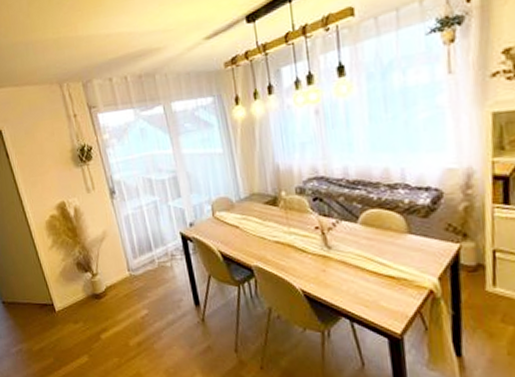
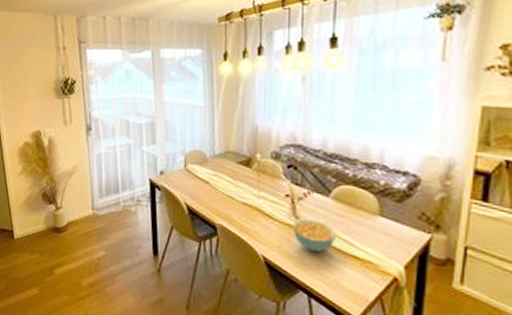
cereal bowl: none [325,247,370,277] -> present [292,218,337,252]

